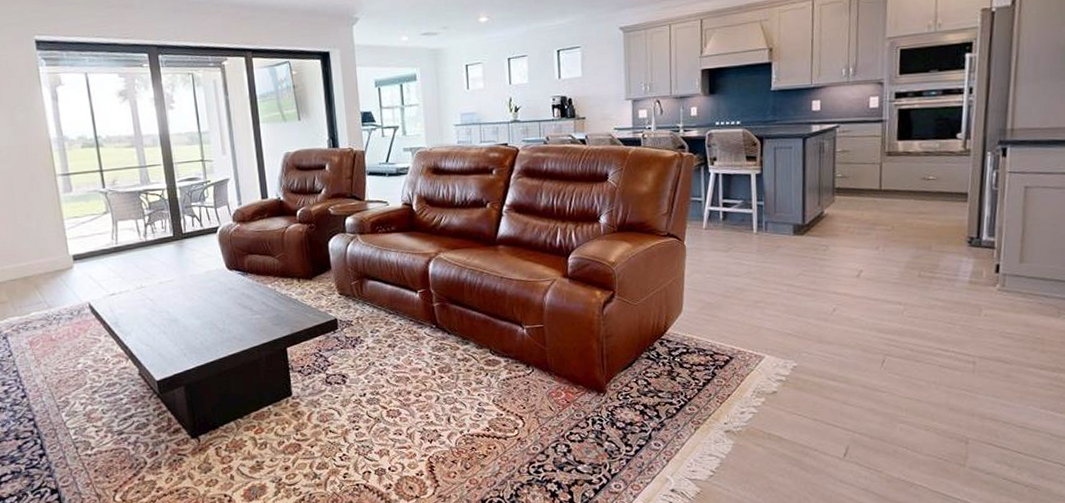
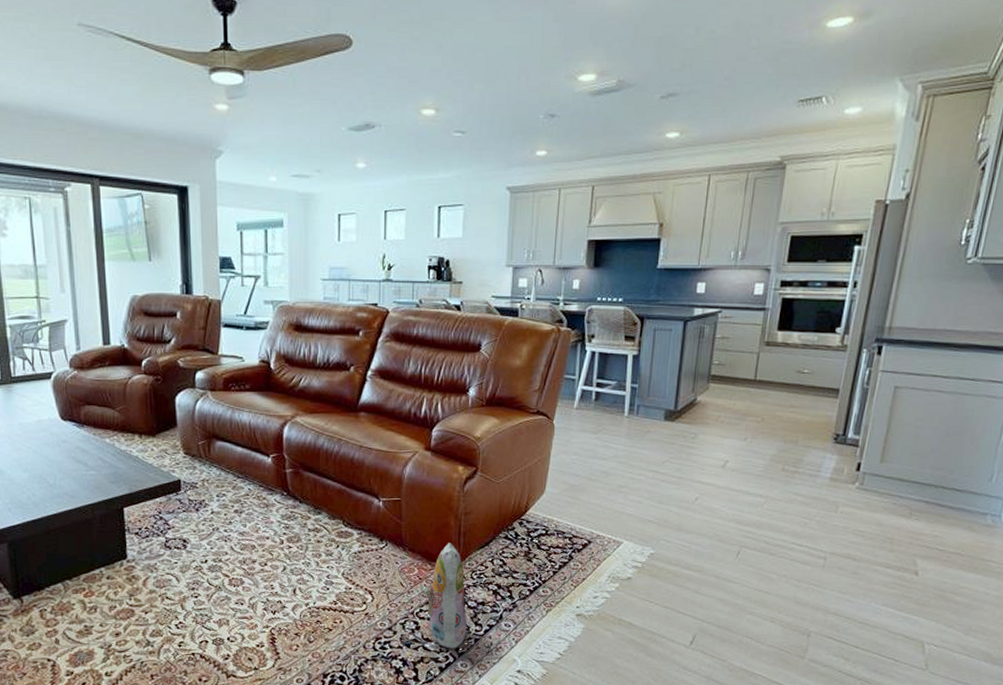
plush toy: none [572,366,618,470] -> present [424,543,467,649]

